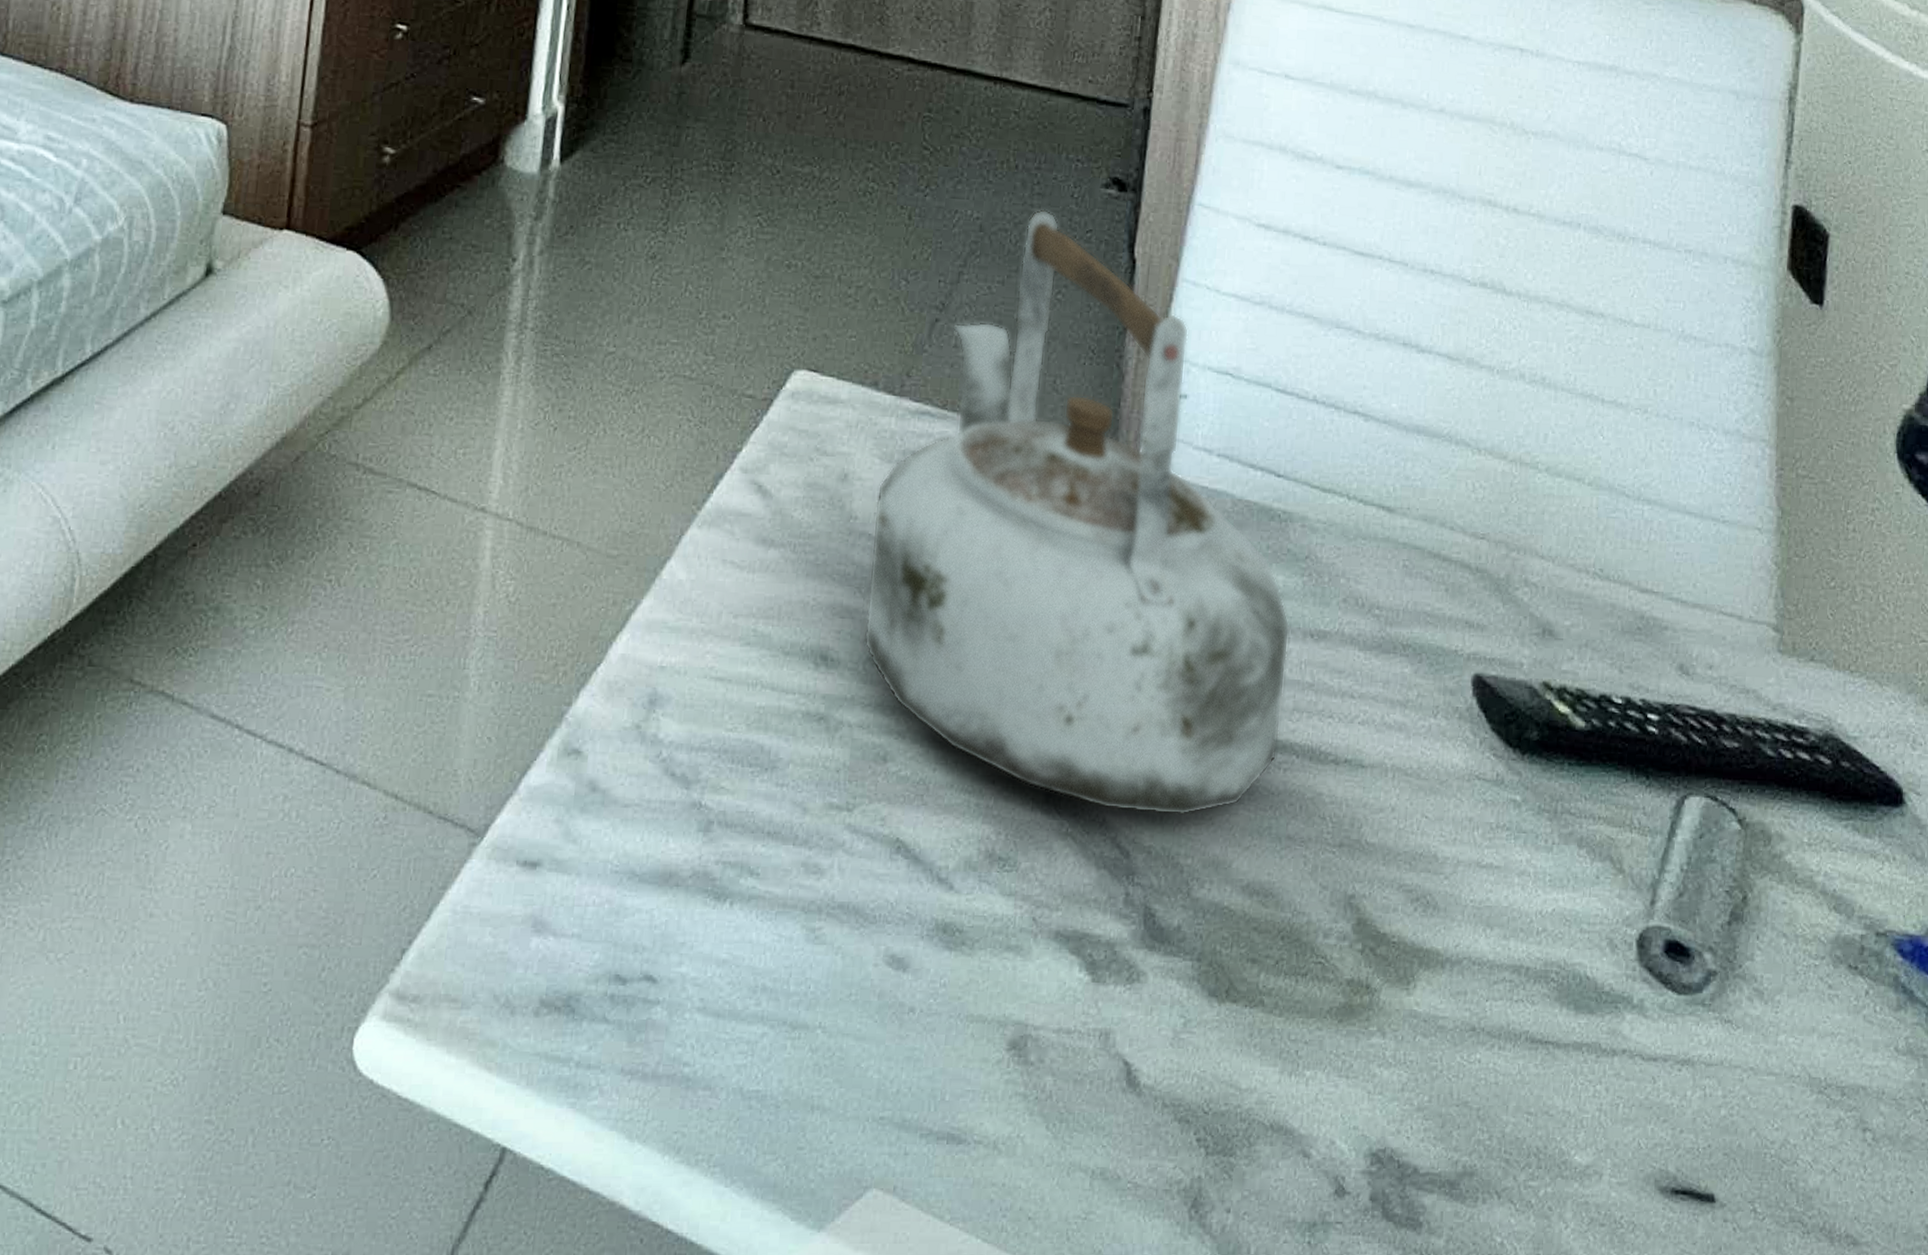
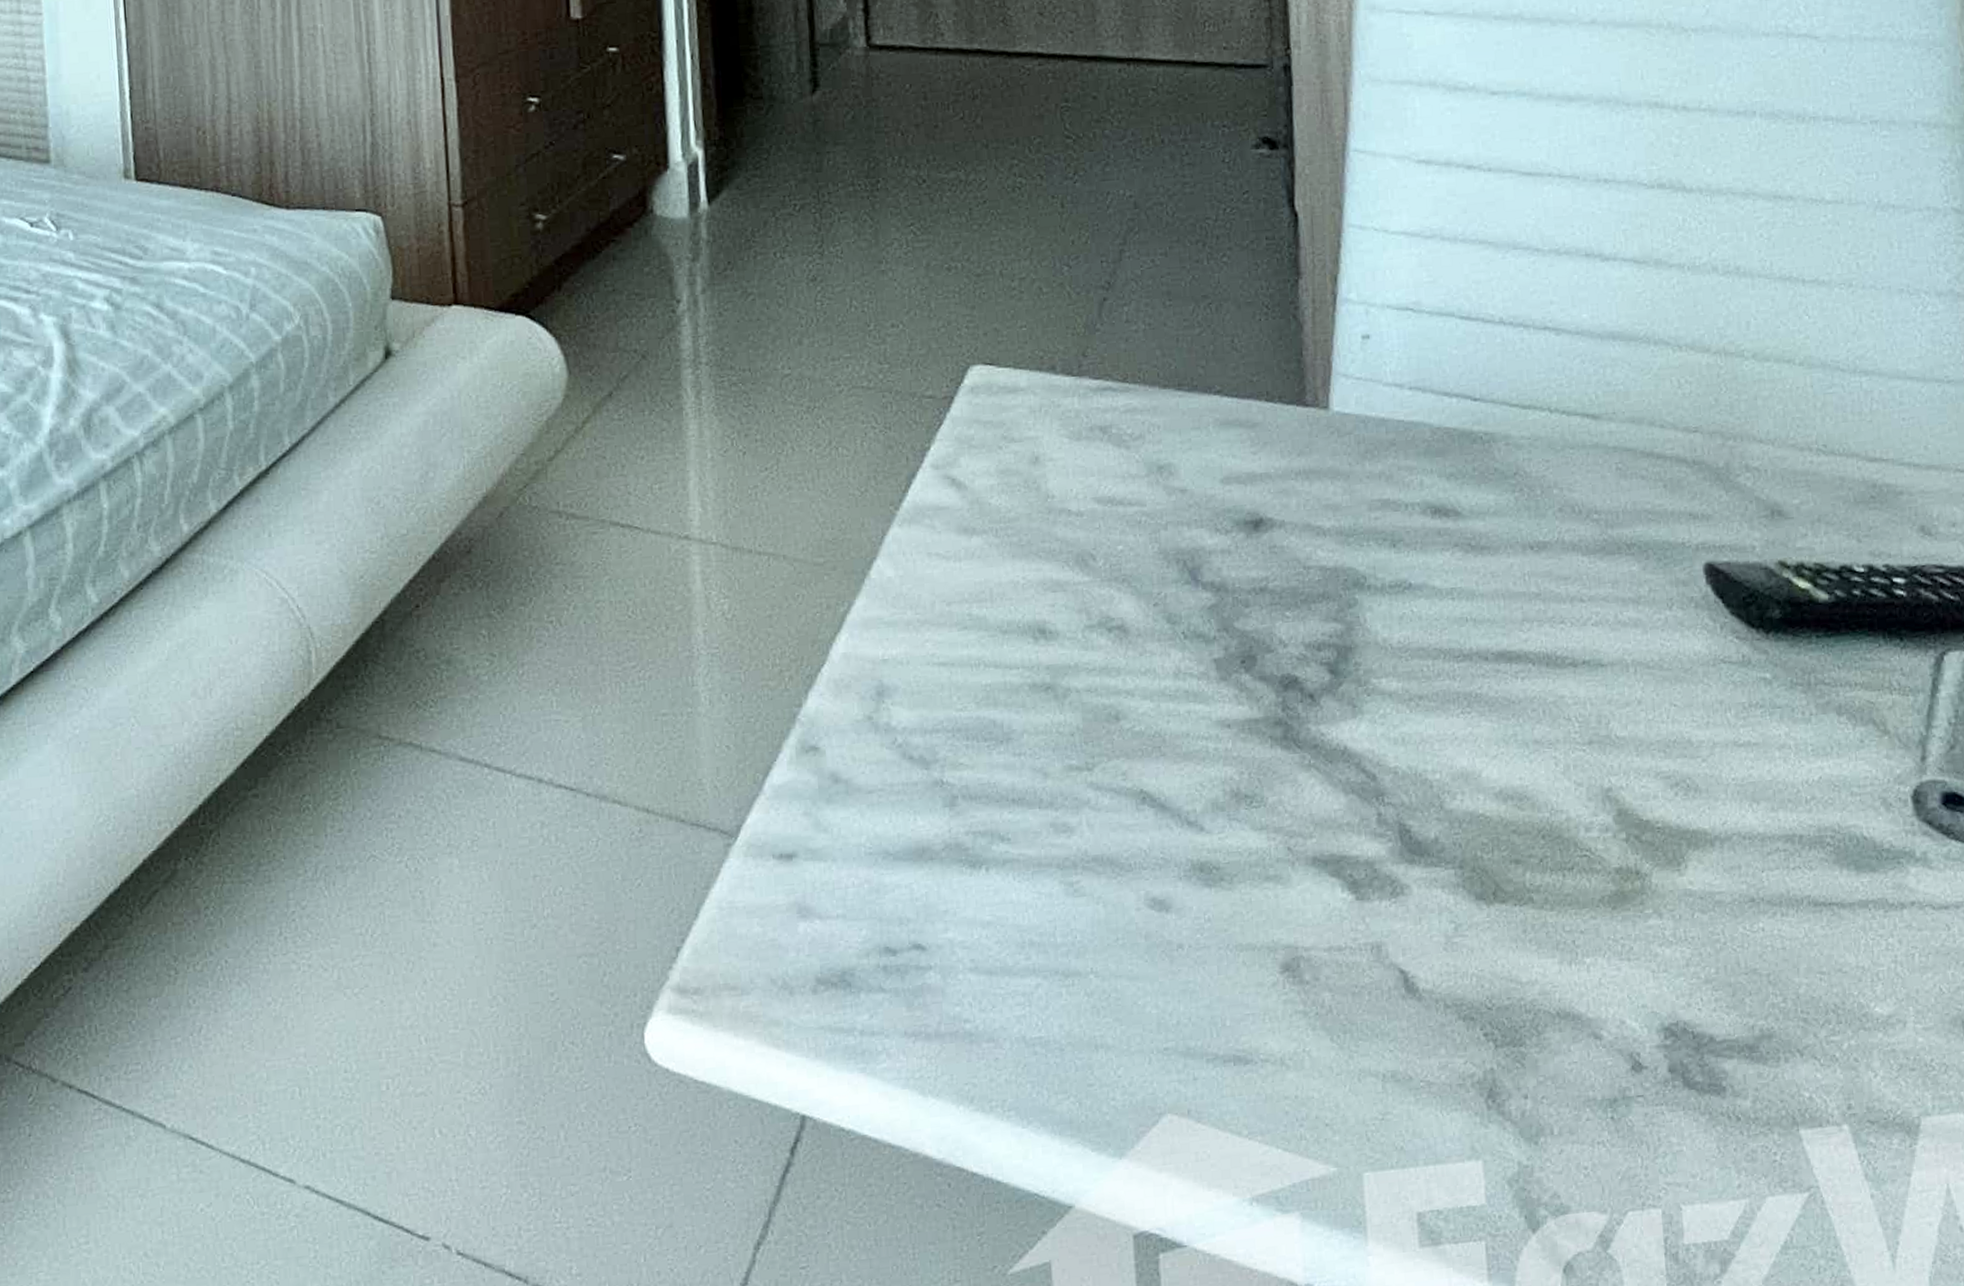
kettle: present [863,209,1290,817] -> none [1070,178,1513,738]

